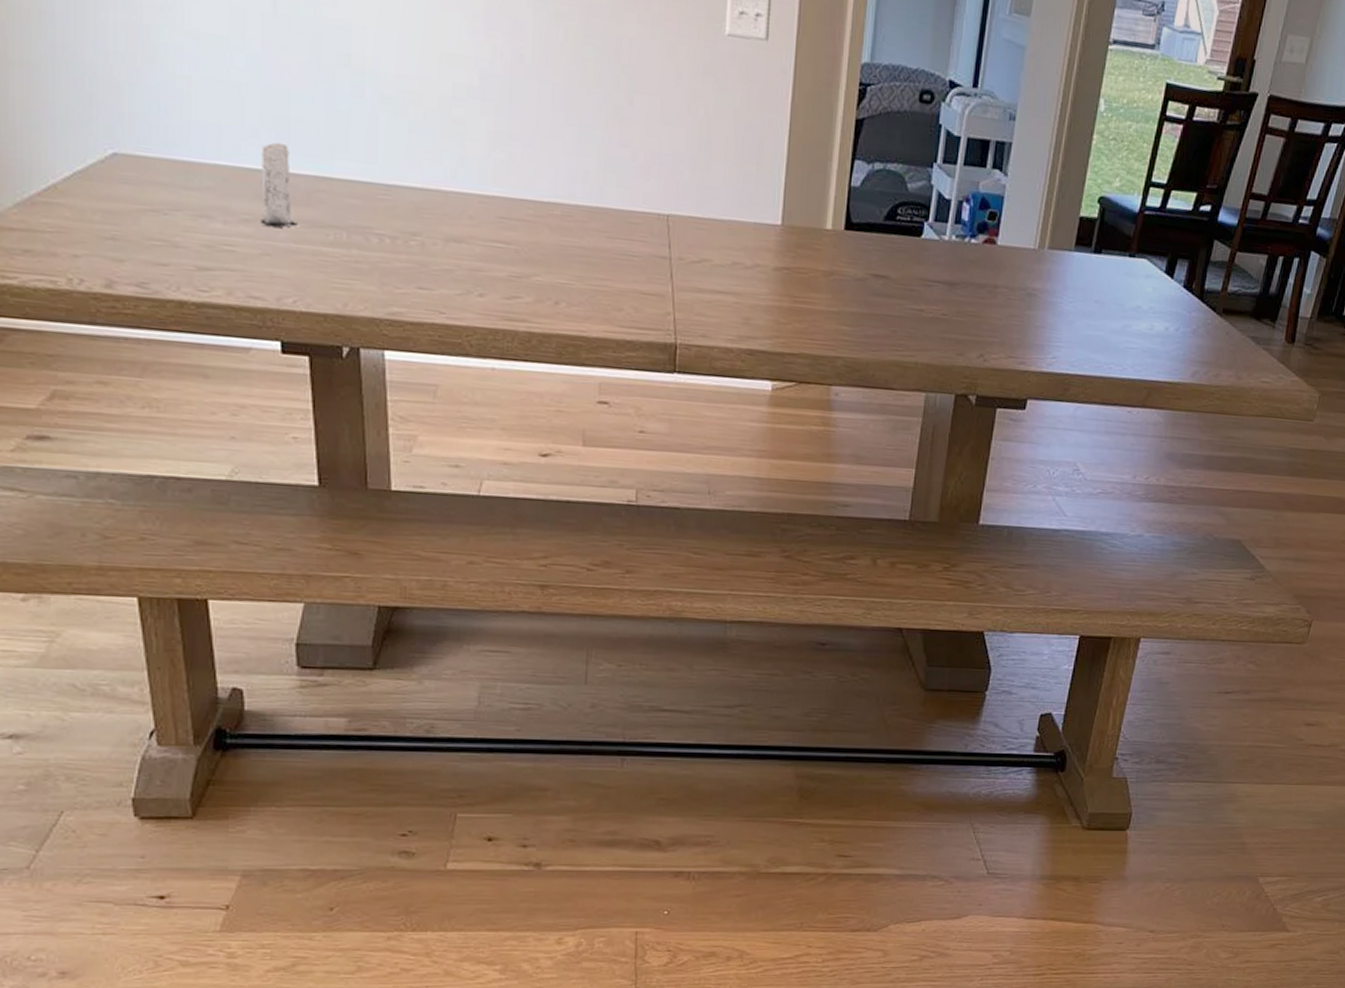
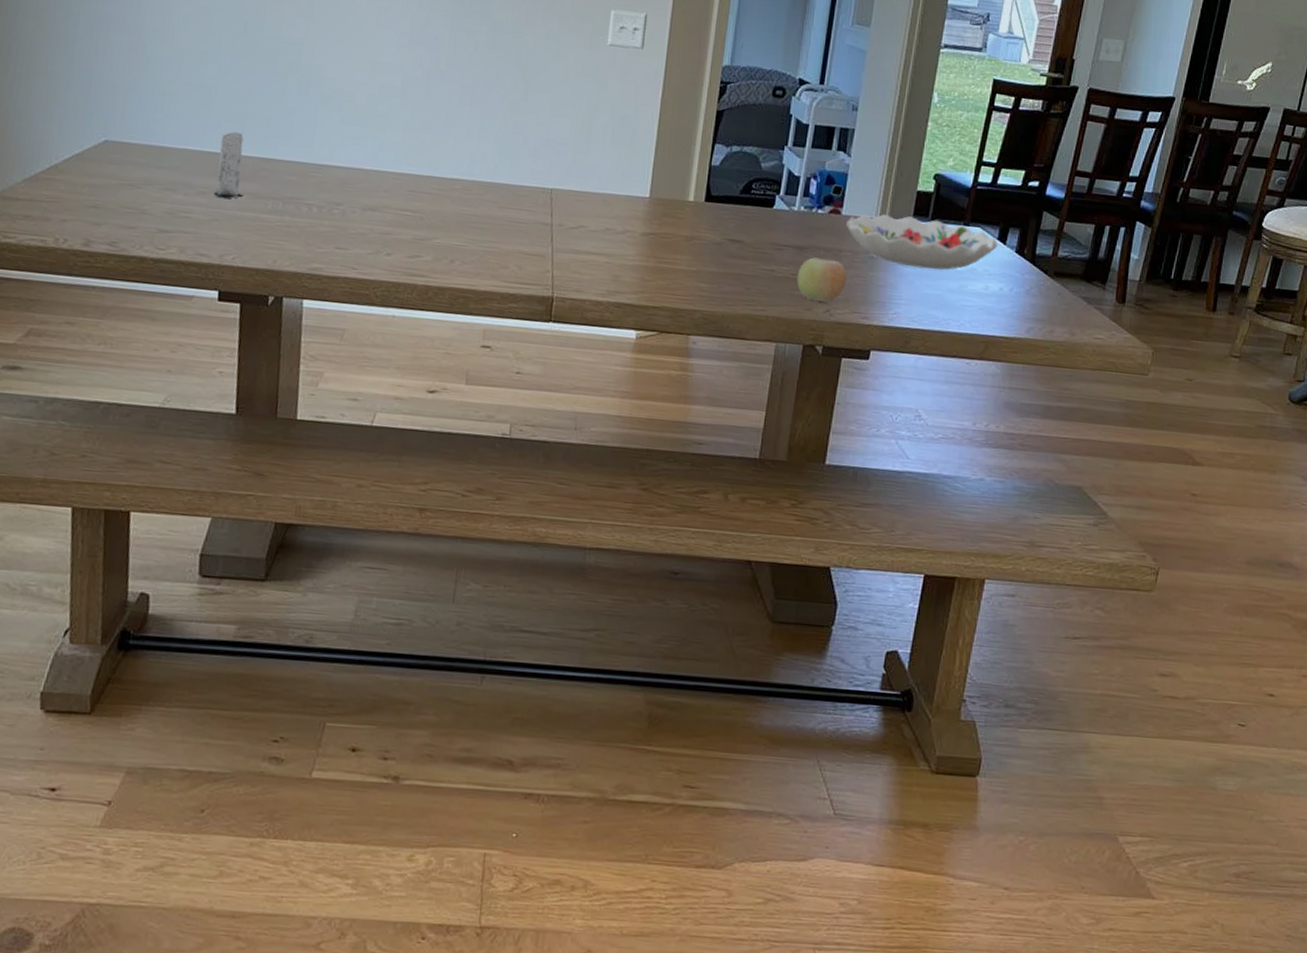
fruit: none [948,288,1002,346] -> present [797,251,847,302]
decorative bowl: none [1002,243,1165,308] -> present [846,214,998,270]

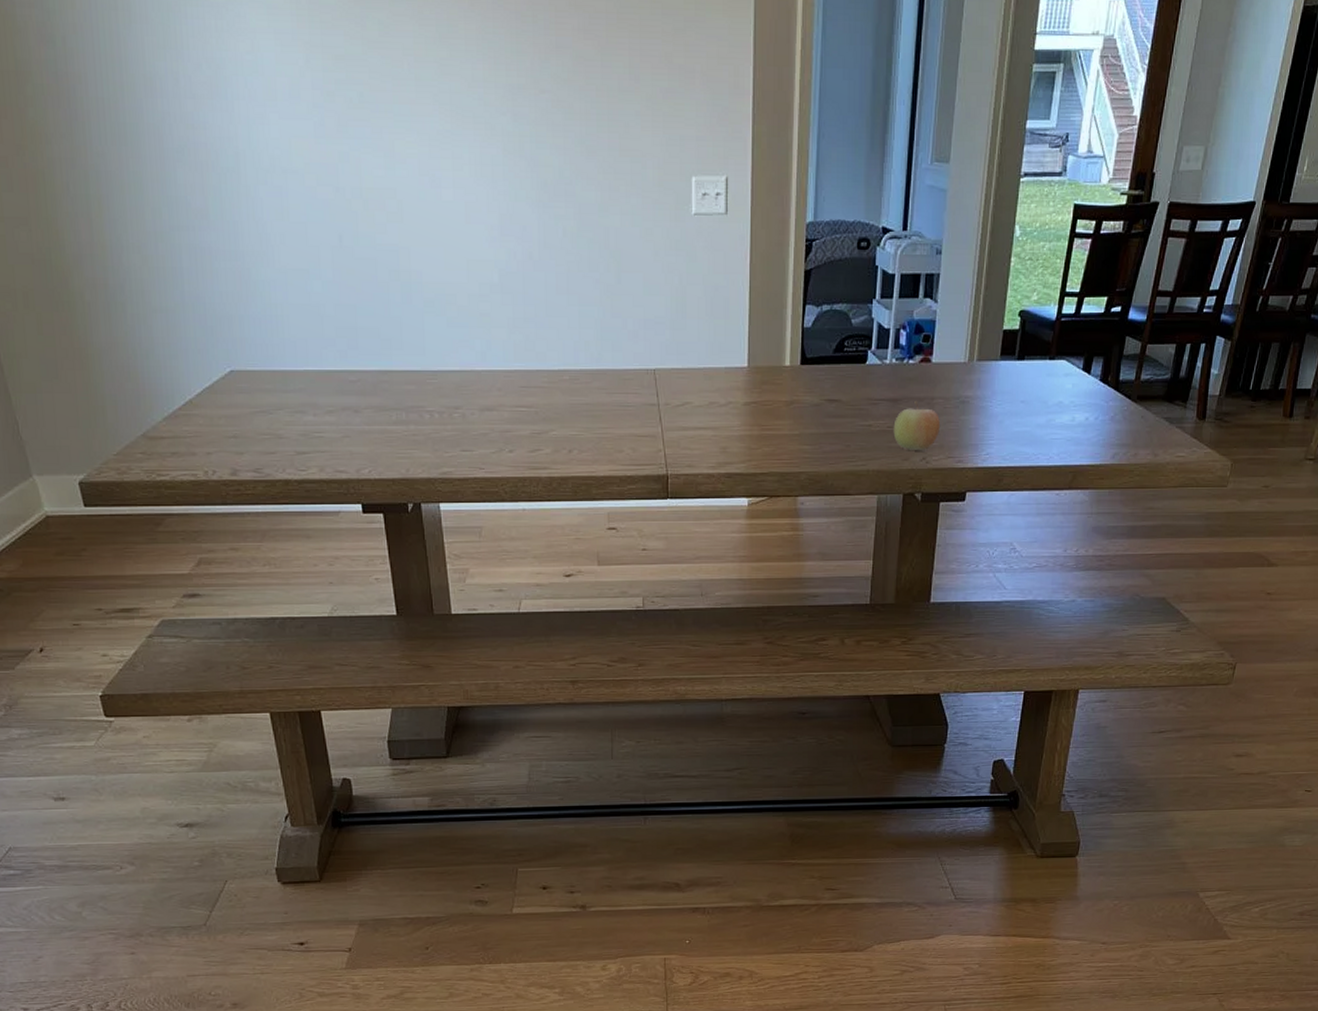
candle: present [213,131,244,199] -> none [338,347,368,415]
decorative bowl: present [846,214,998,270] -> none [937,357,1083,407]

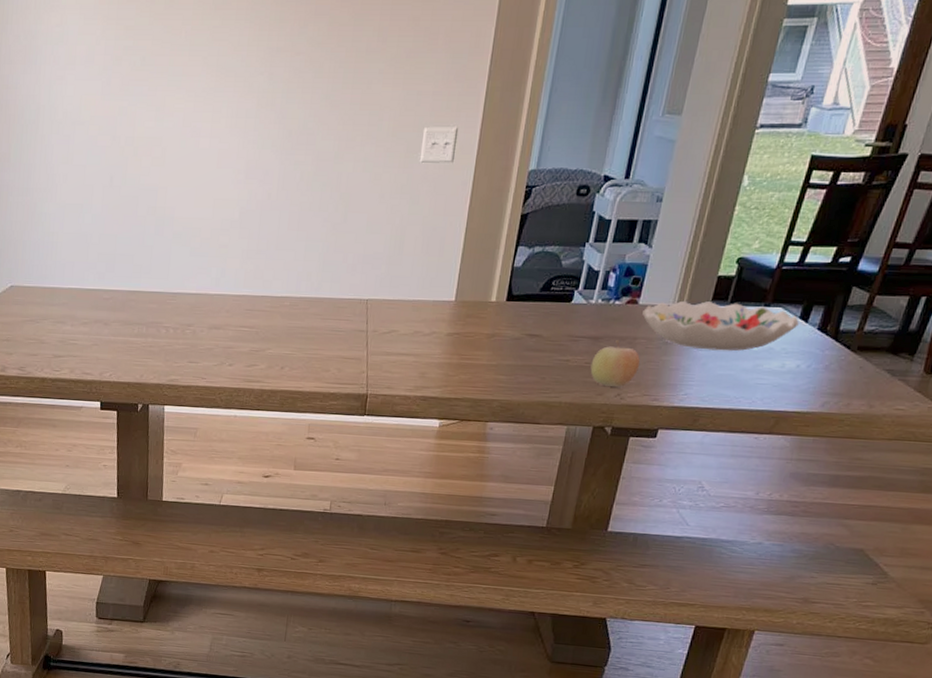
decorative bowl: none [937,357,1083,407] -> present [642,300,799,352]

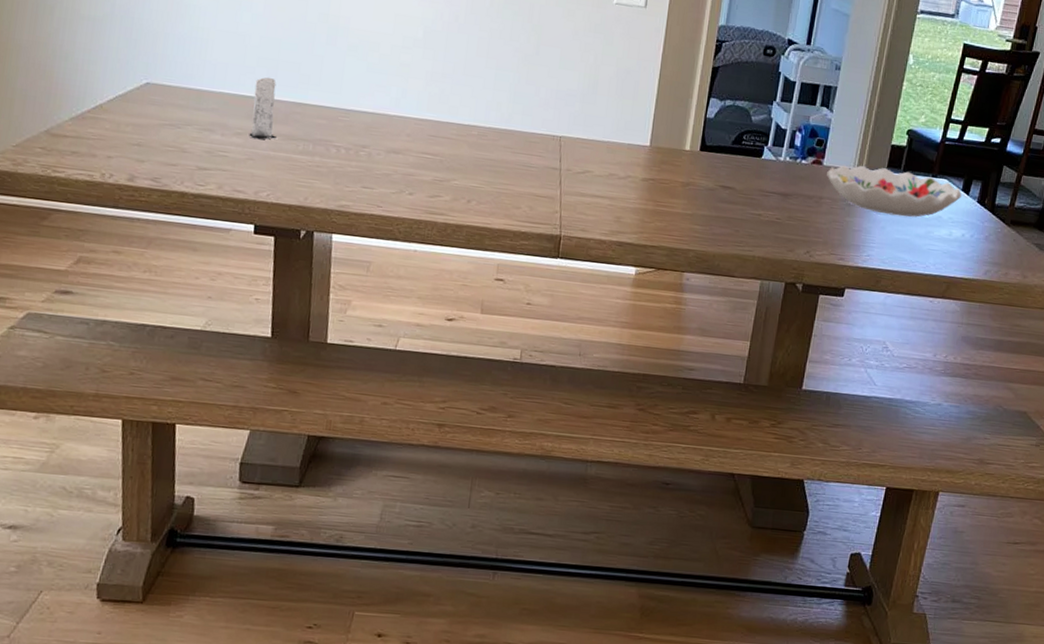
candle: none [93,270,116,327] -> present [249,77,277,140]
fruit: present [590,340,640,387] -> none [781,198,826,244]

